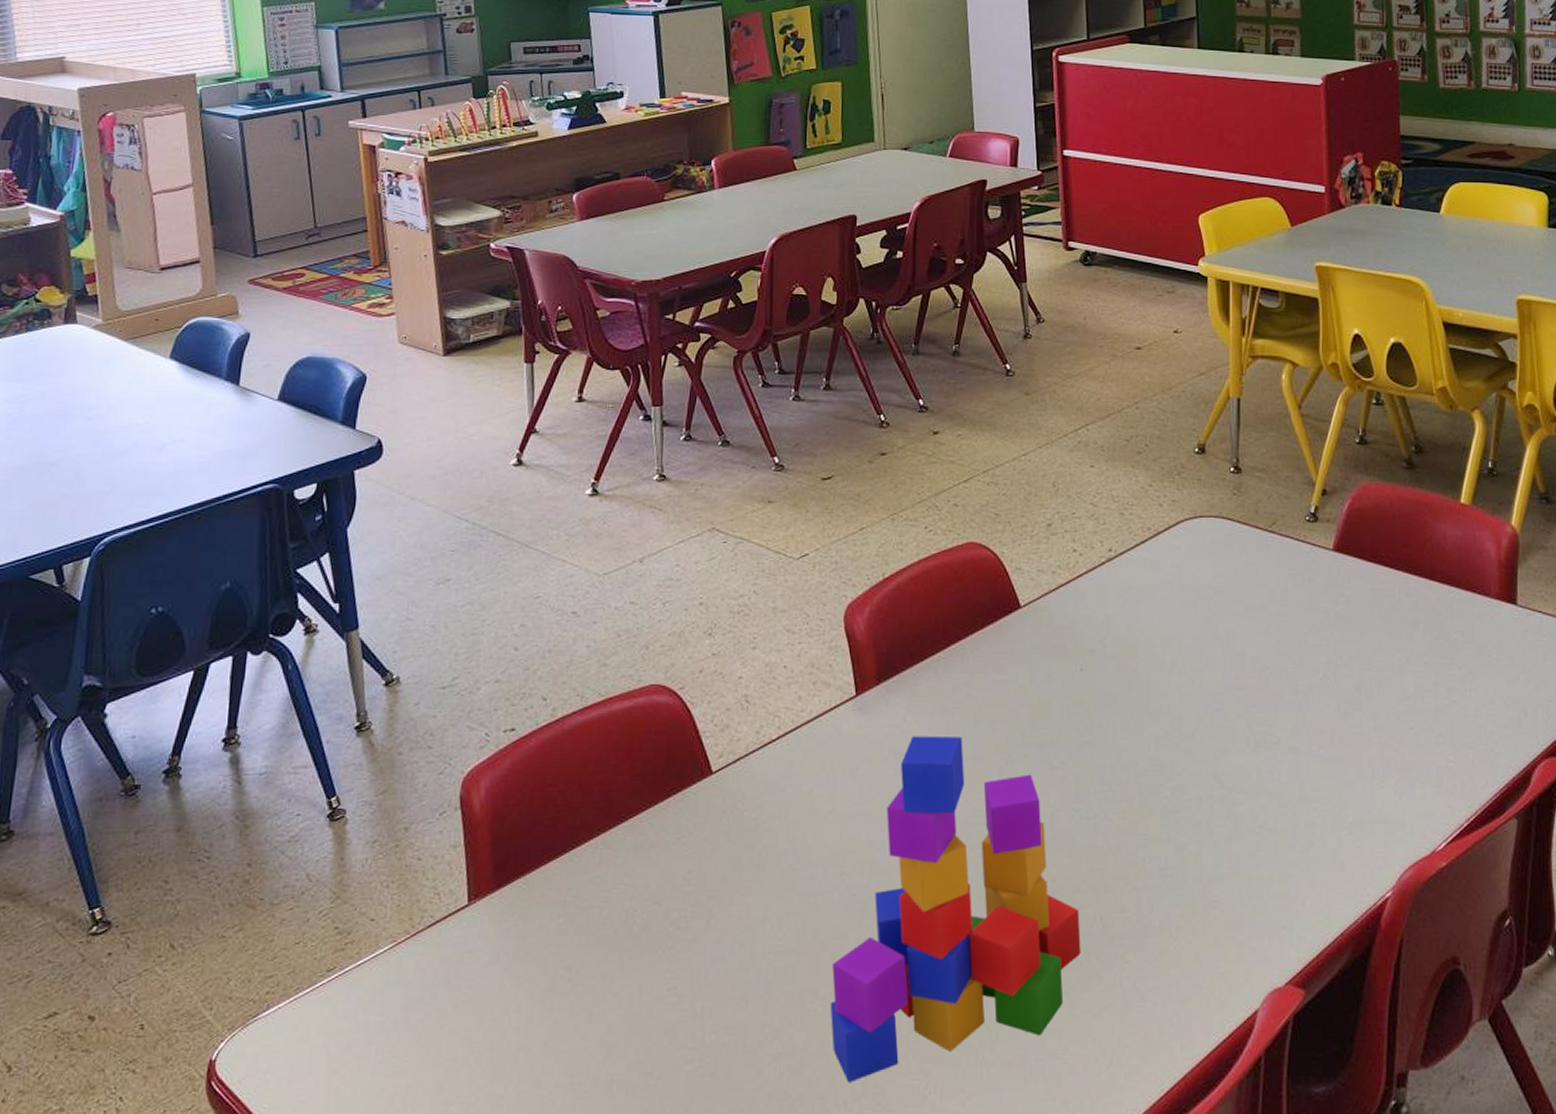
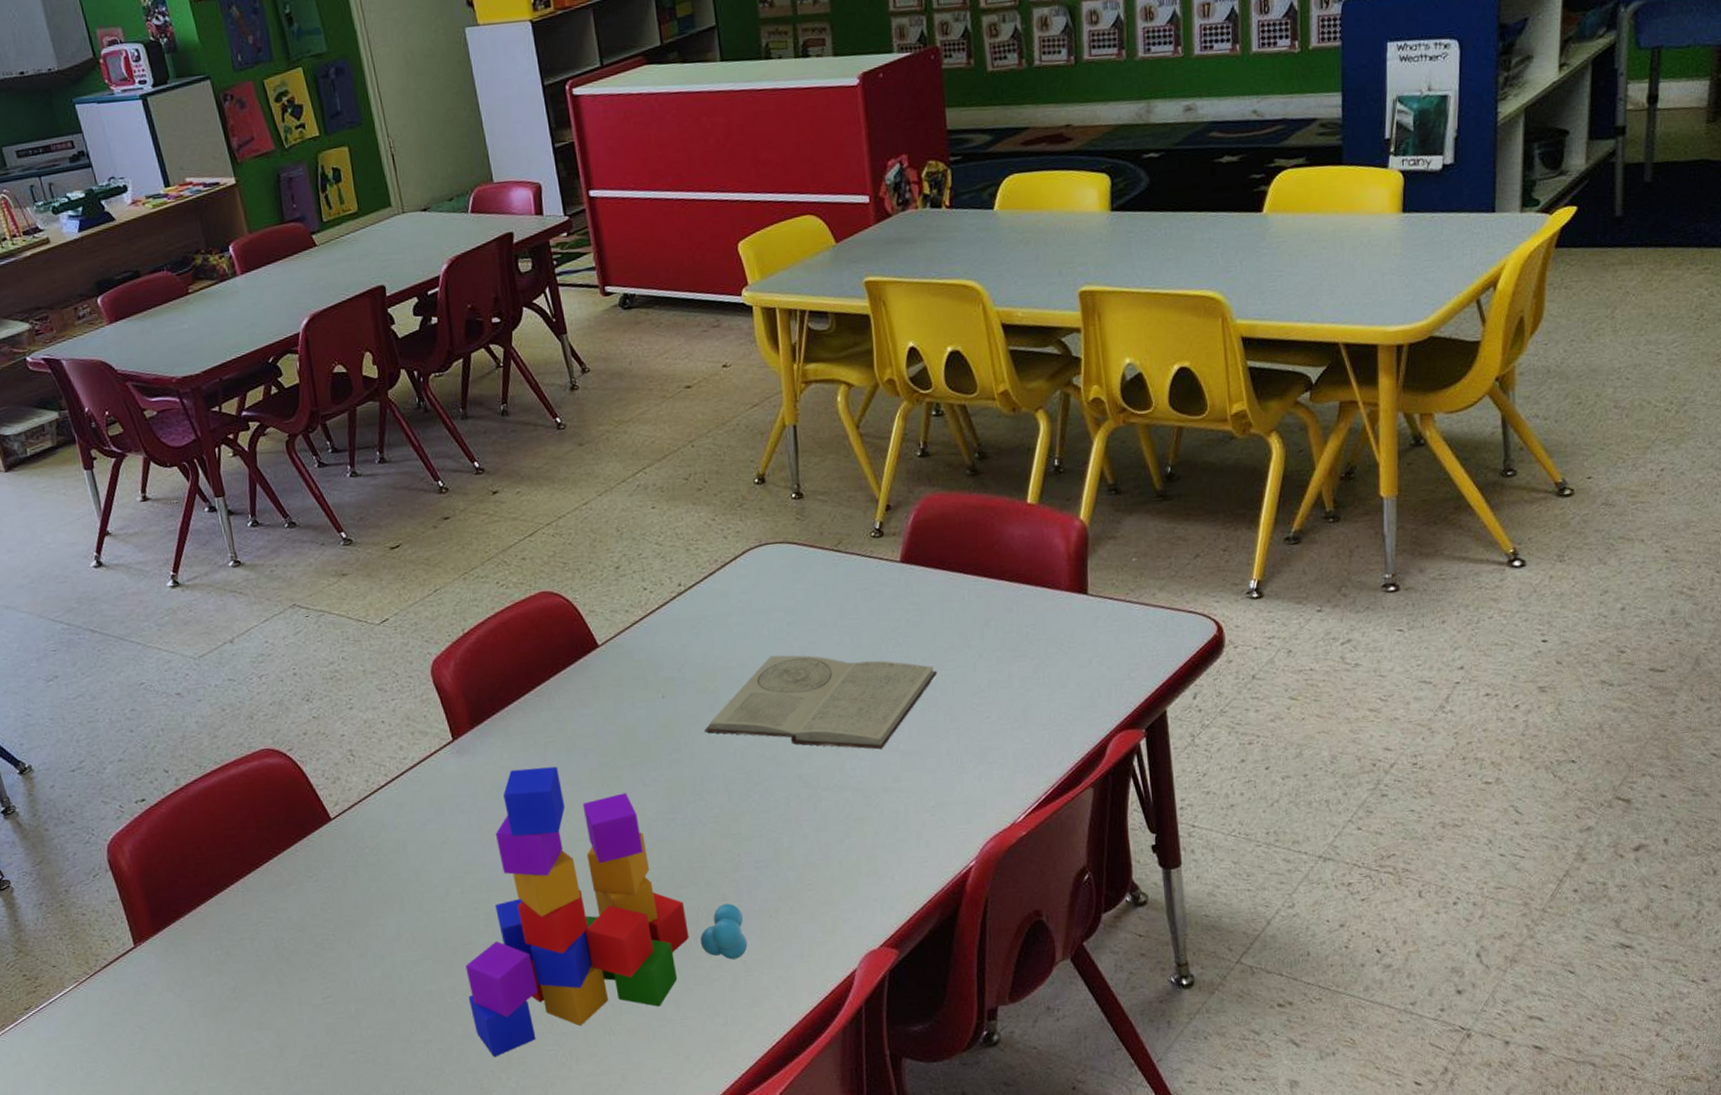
toy ball: none [1092,916,1143,985] -> present [700,903,748,960]
book: none [1120,636,1364,752] -> present [705,655,938,750]

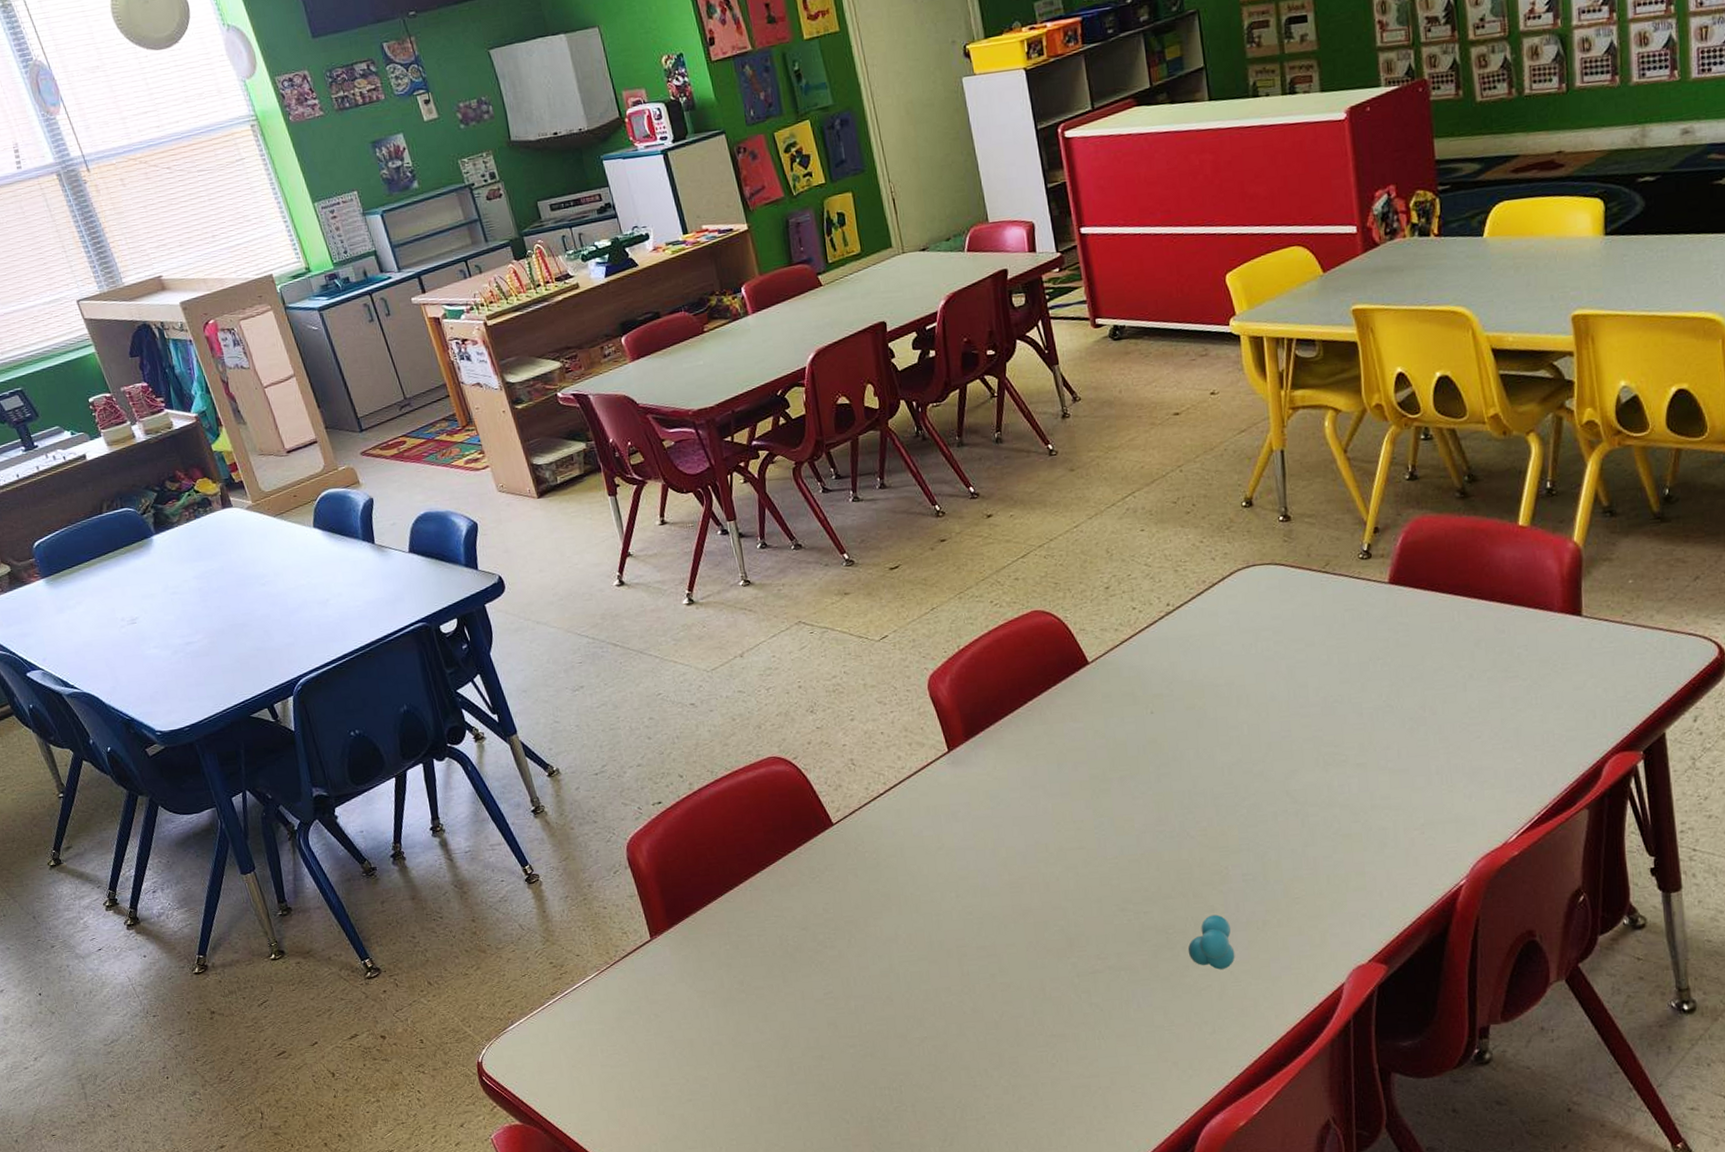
toy blocks: present [465,766,689,1057] -> none [960,778,1177,1056]
book: present [705,655,938,750] -> none [1192,673,1427,767]

